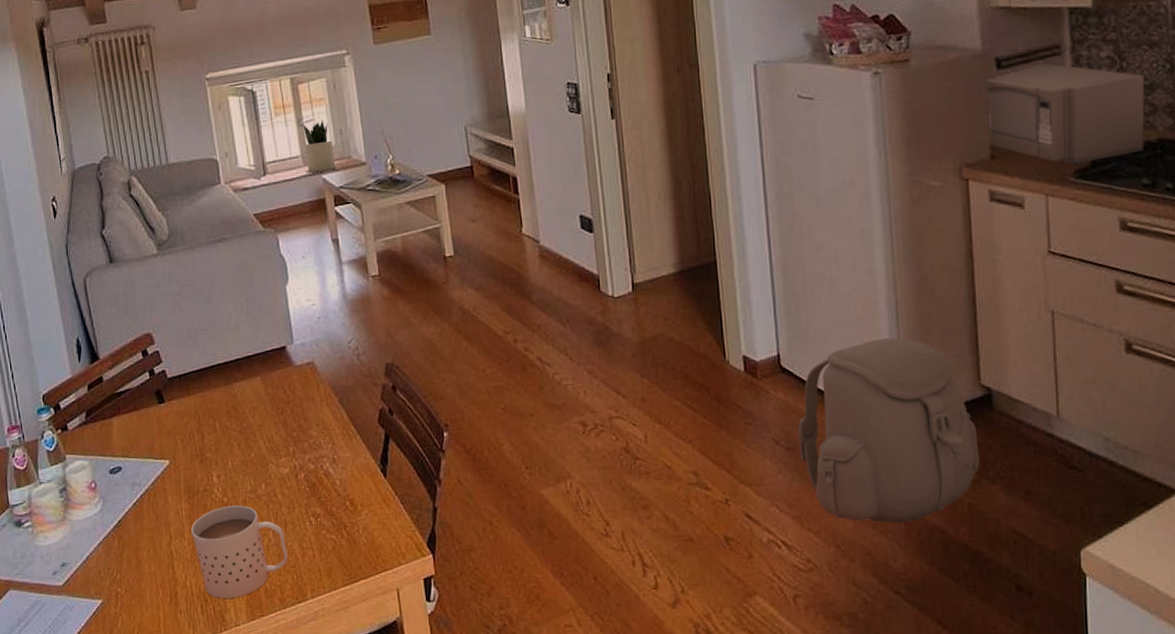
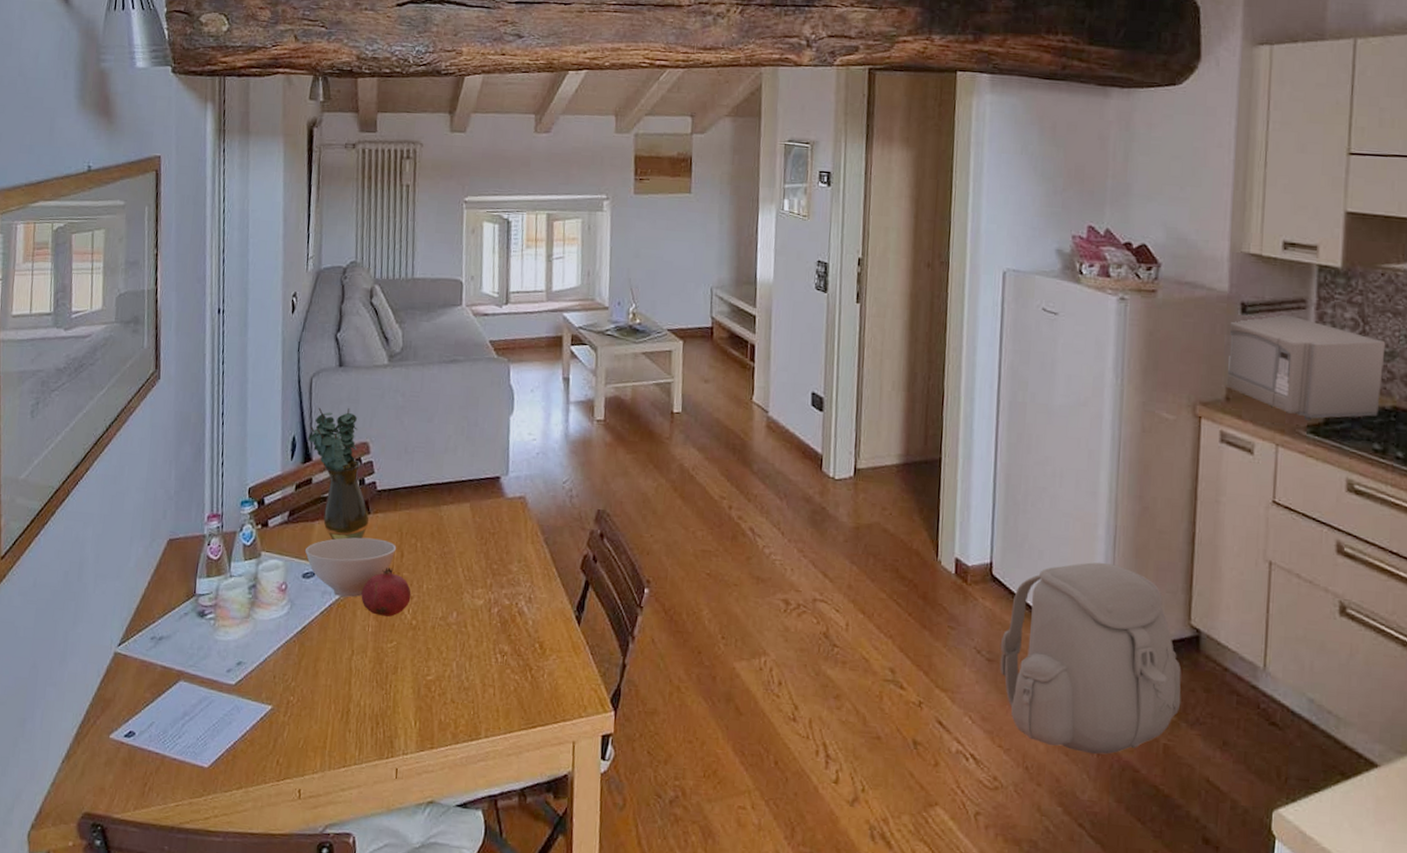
vase: none [91,303,166,434] -> present [308,407,370,541]
bowl: none [107,425,197,486] -> present [304,537,397,597]
fruit: none [169,451,219,498] -> present [361,567,411,617]
mug: present [190,505,288,599] -> none [373,629,469,726]
planter: present [301,121,339,174] -> none [548,259,581,311]

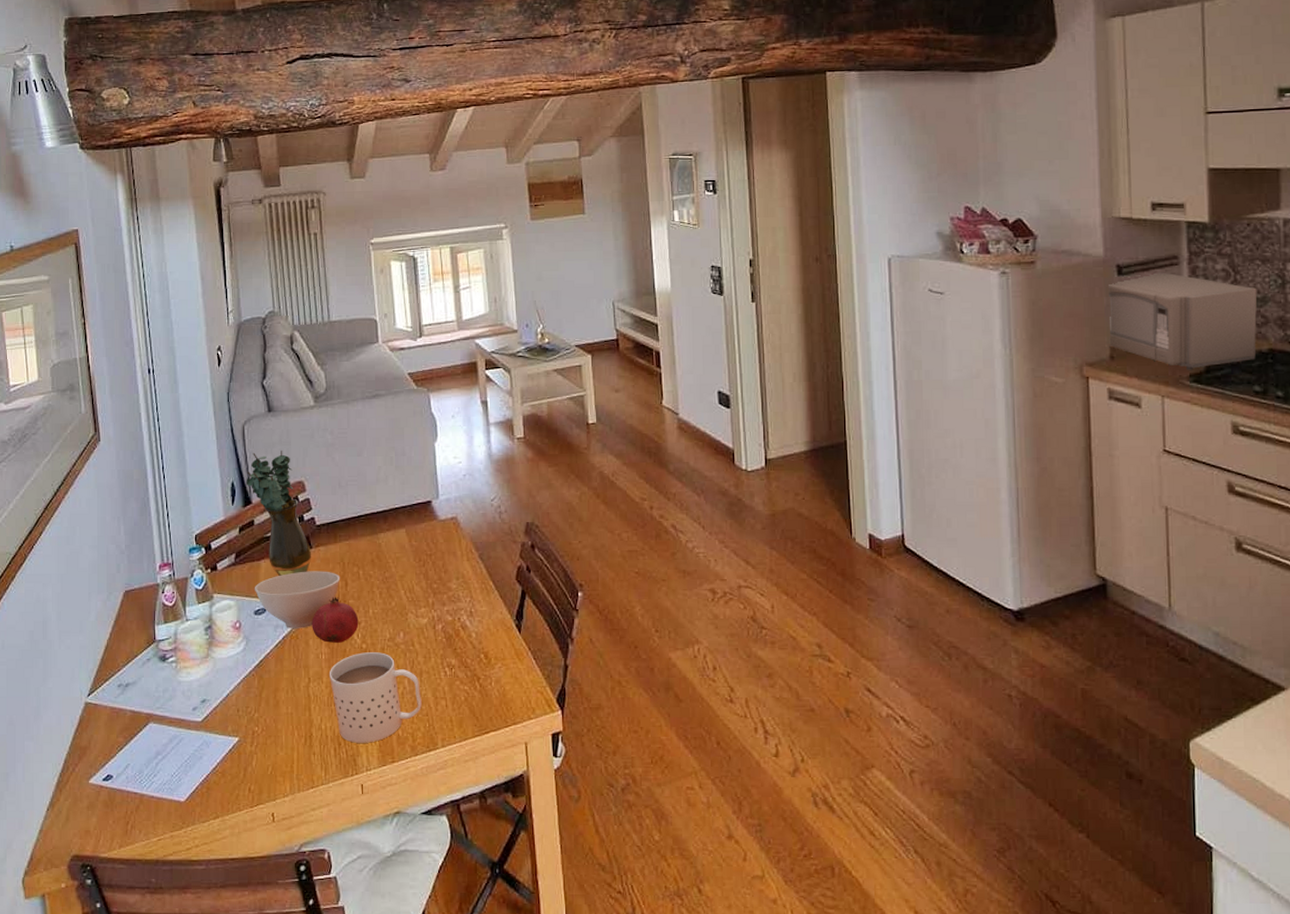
mug: none [373,629,469,726] -> present [329,652,422,743]
backpack: present [999,562,1182,755] -> none [918,524,1094,705]

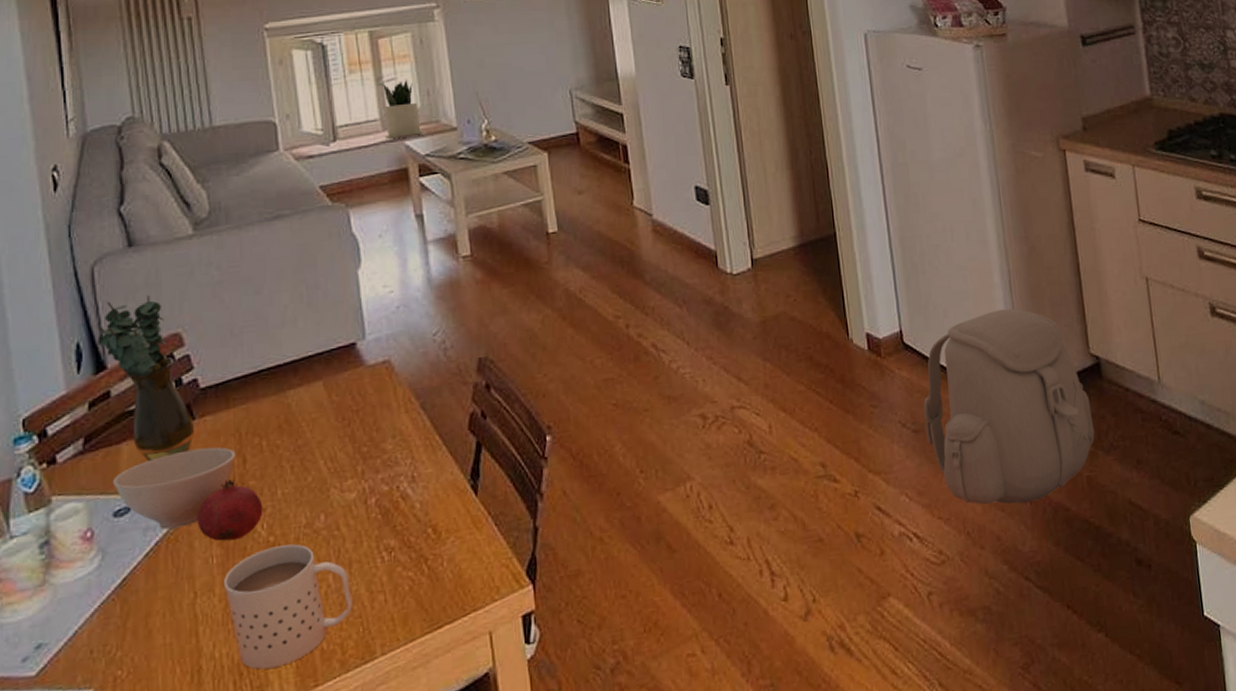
planter: none [458,289,491,338] -> present [381,80,425,140]
backpack: none [918,524,1094,705] -> present [922,308,1095,505]
microwave: present [1108,272,1257,370] -> none [1075,41,1209,138]

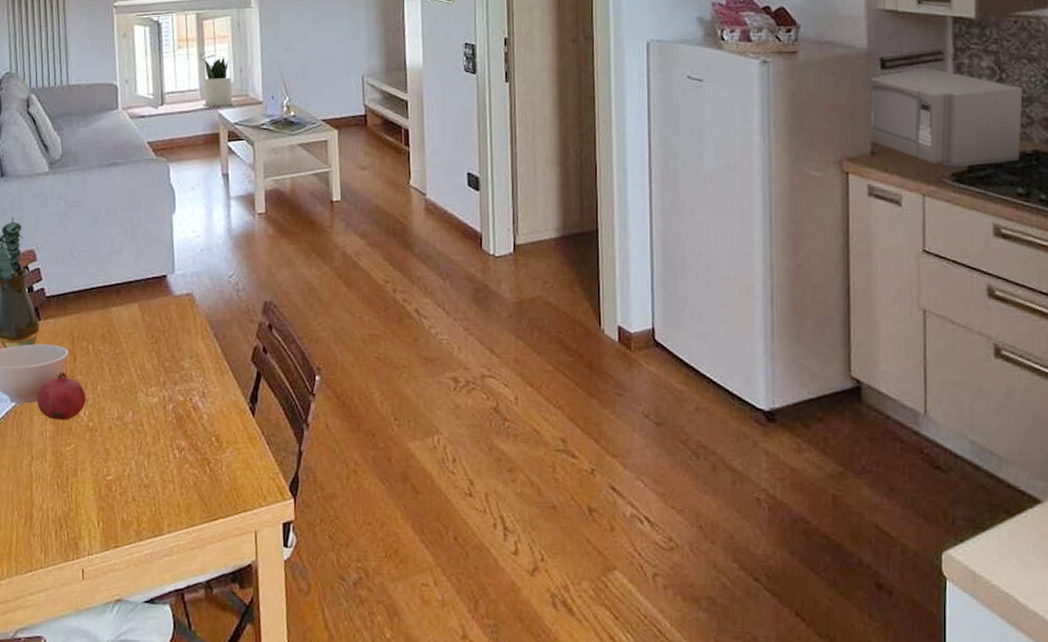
mug: present [223,544,353,670] -> none [52,431,149,526]
backpack: present [922,308,1095,505] -> none [667,320,846,509]
microwave: none [1075,41,1209,138] -> present [869,67,1023,169]

